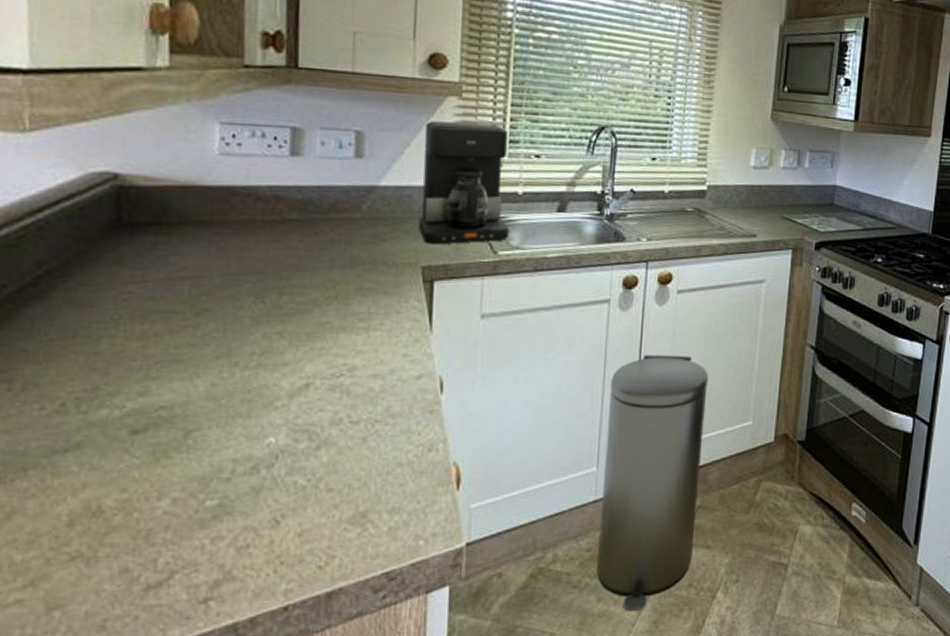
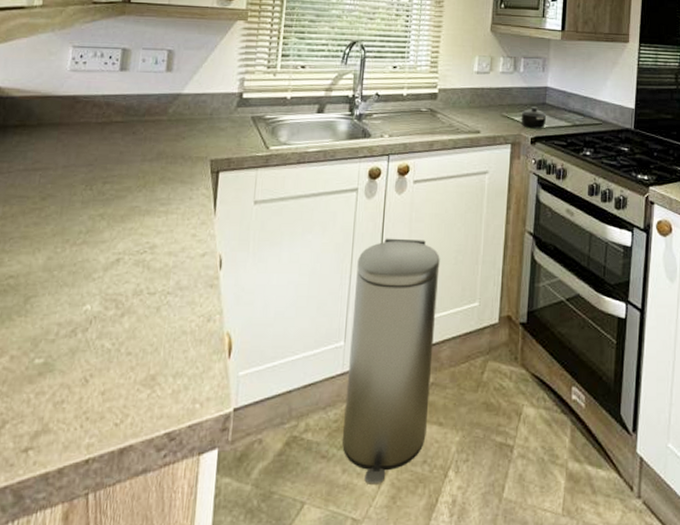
coffee maker: present [418,121,509,245] -> none [209,40,281,141]
saucepan: none [804,208,833,233] -> present [521,107,546,129]

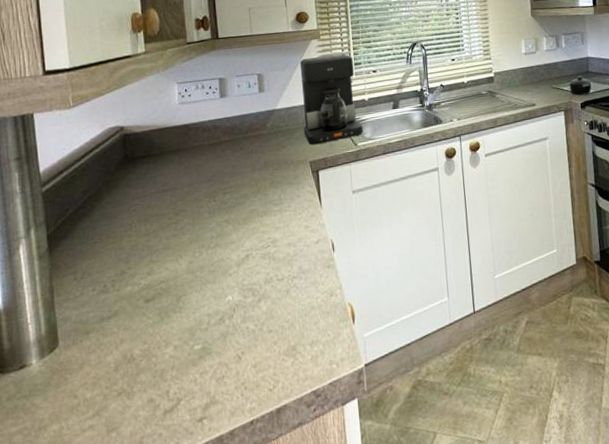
coffee maker: none [209,40,281,141] -> present [299,54,363,145]
pedal bin: present [342,238,440,486] -> none [448,203,529,412]

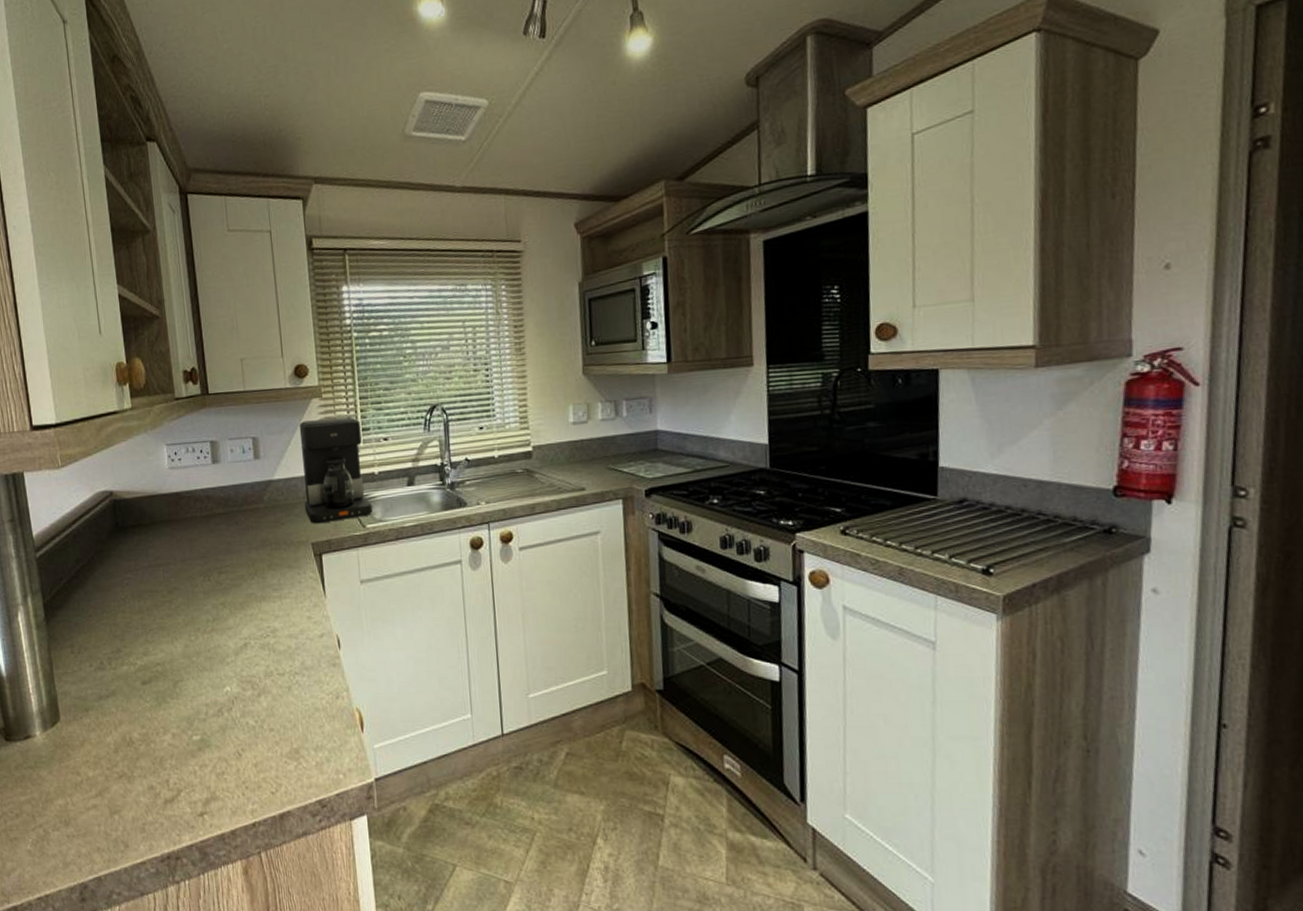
saucepan: present [569,76,592,96] -> none [630,454,660,480]

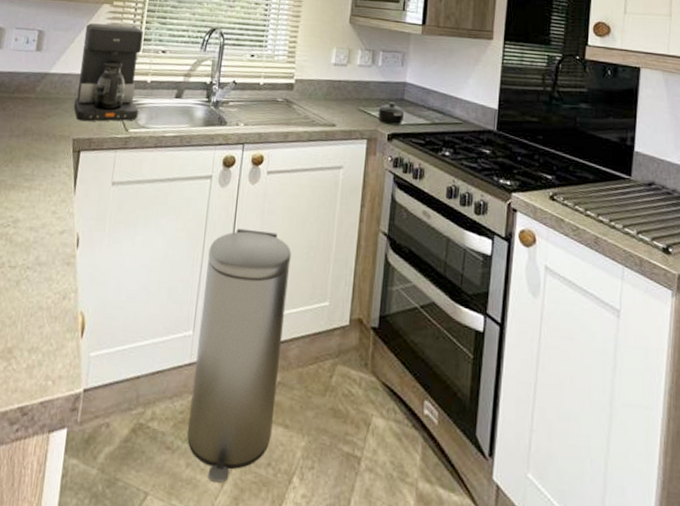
pedal bin: none [472,608,568,851] -> present [187,228,291,484]
saucepan: none [630,454,660,480] -> present [377,102,404,126]

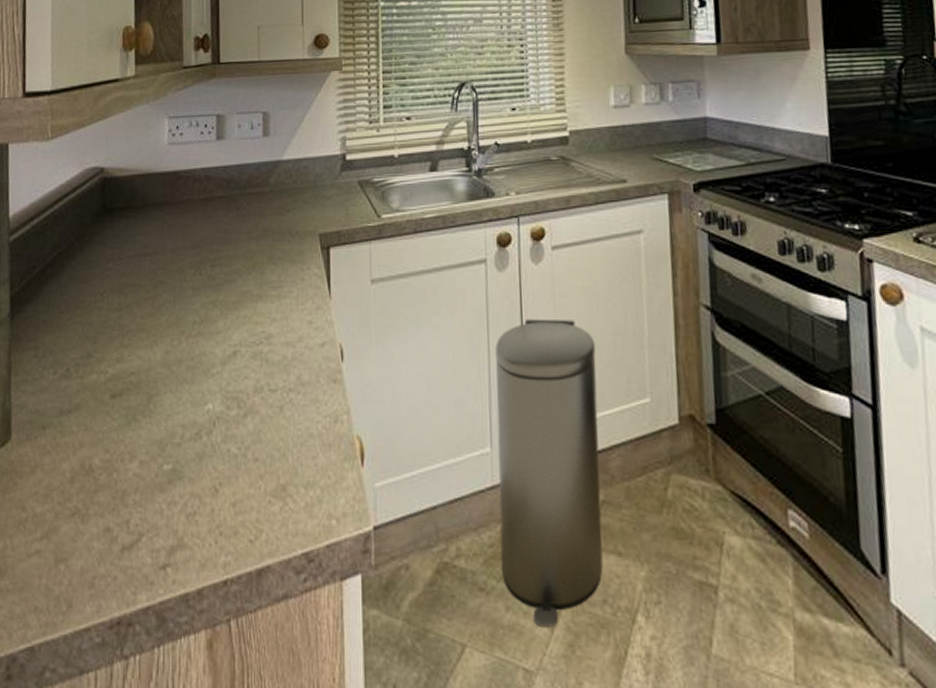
coffee maker: present [73,23,143,122] -> none [314,92,390,212]
saucepan: present [377,102,404,126] -> none [676,144,710,172]

